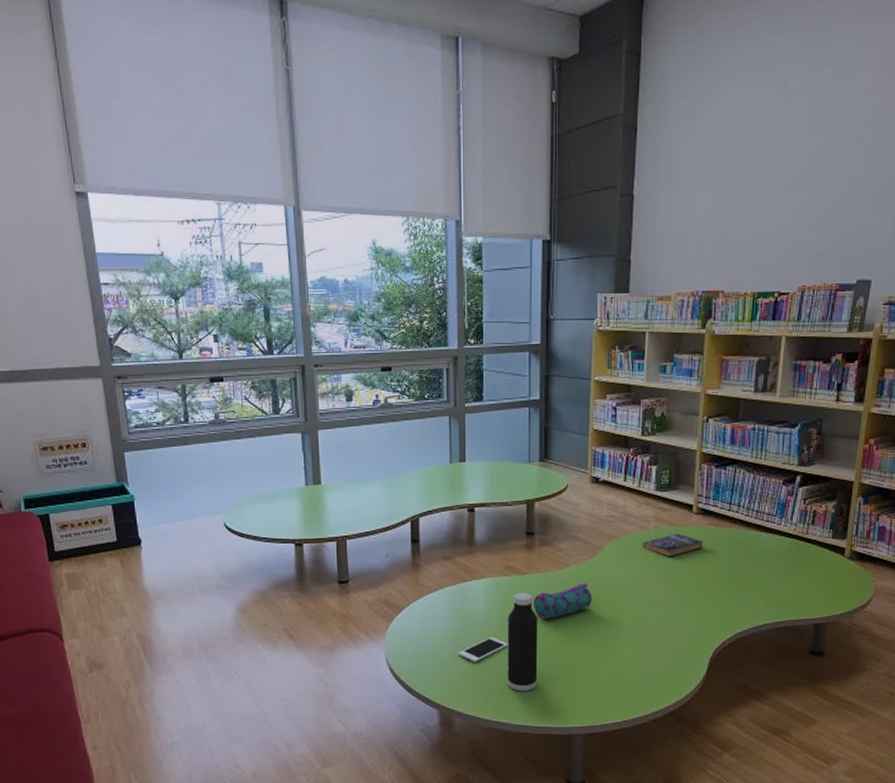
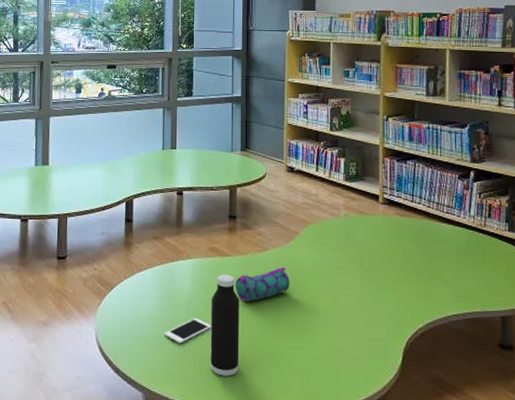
book: present [642,533,704,557] -> none [334,221,391,245]

